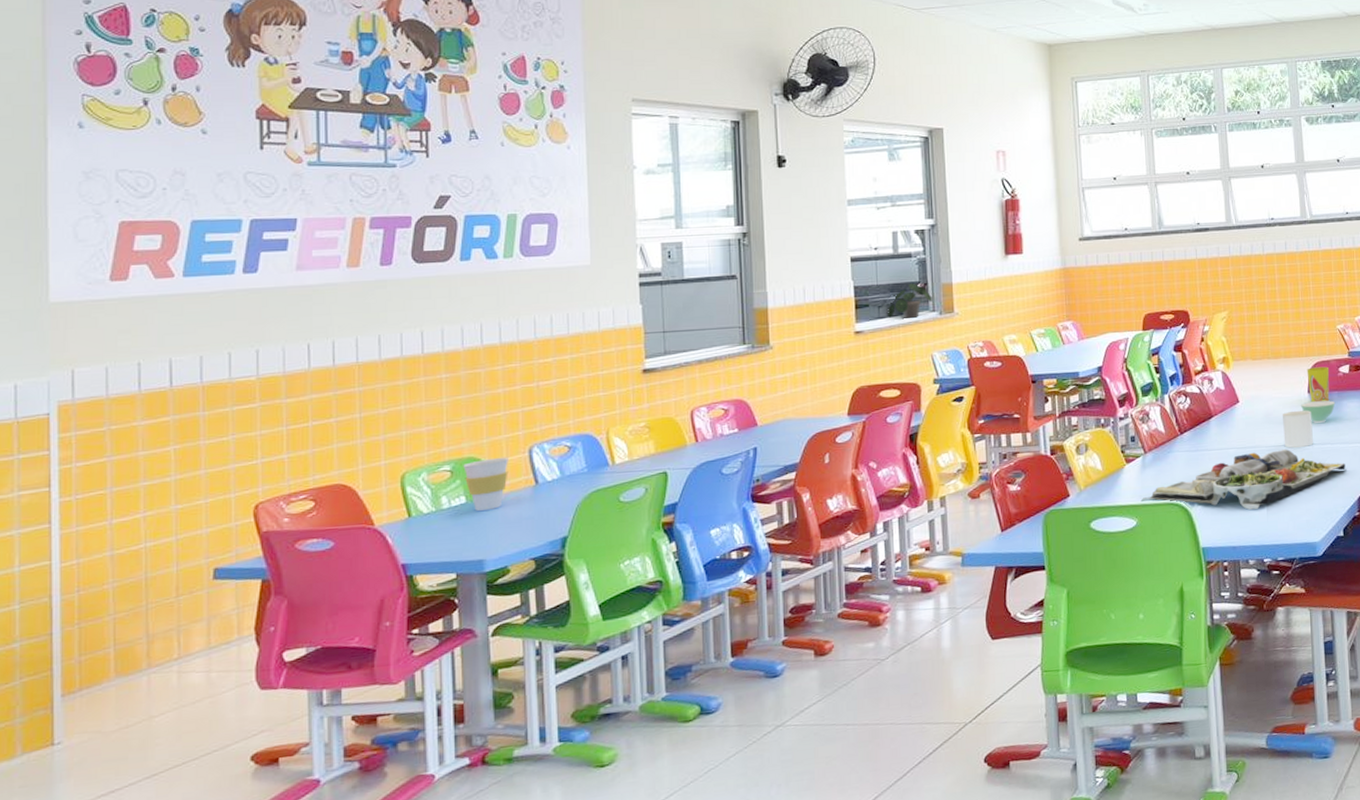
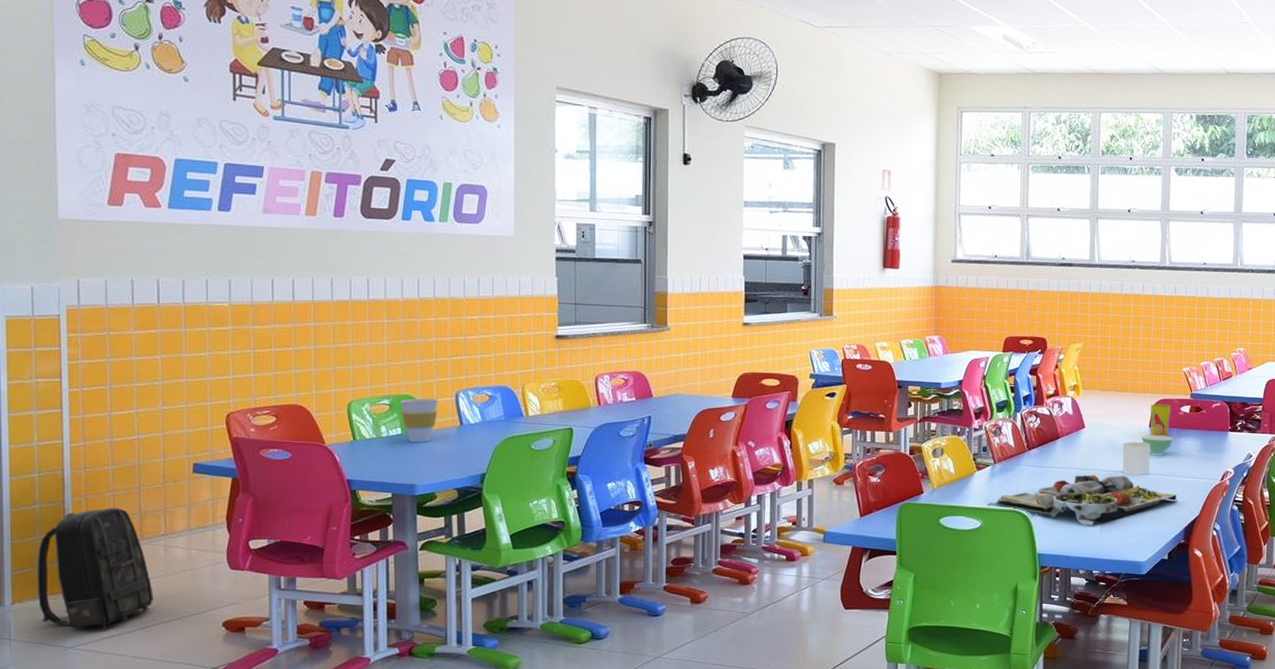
backpack: none [17,633,164,789] -> present [38,508,153,632]
potted plant: present [886,283,932,320] -> none [772,284,814,317]

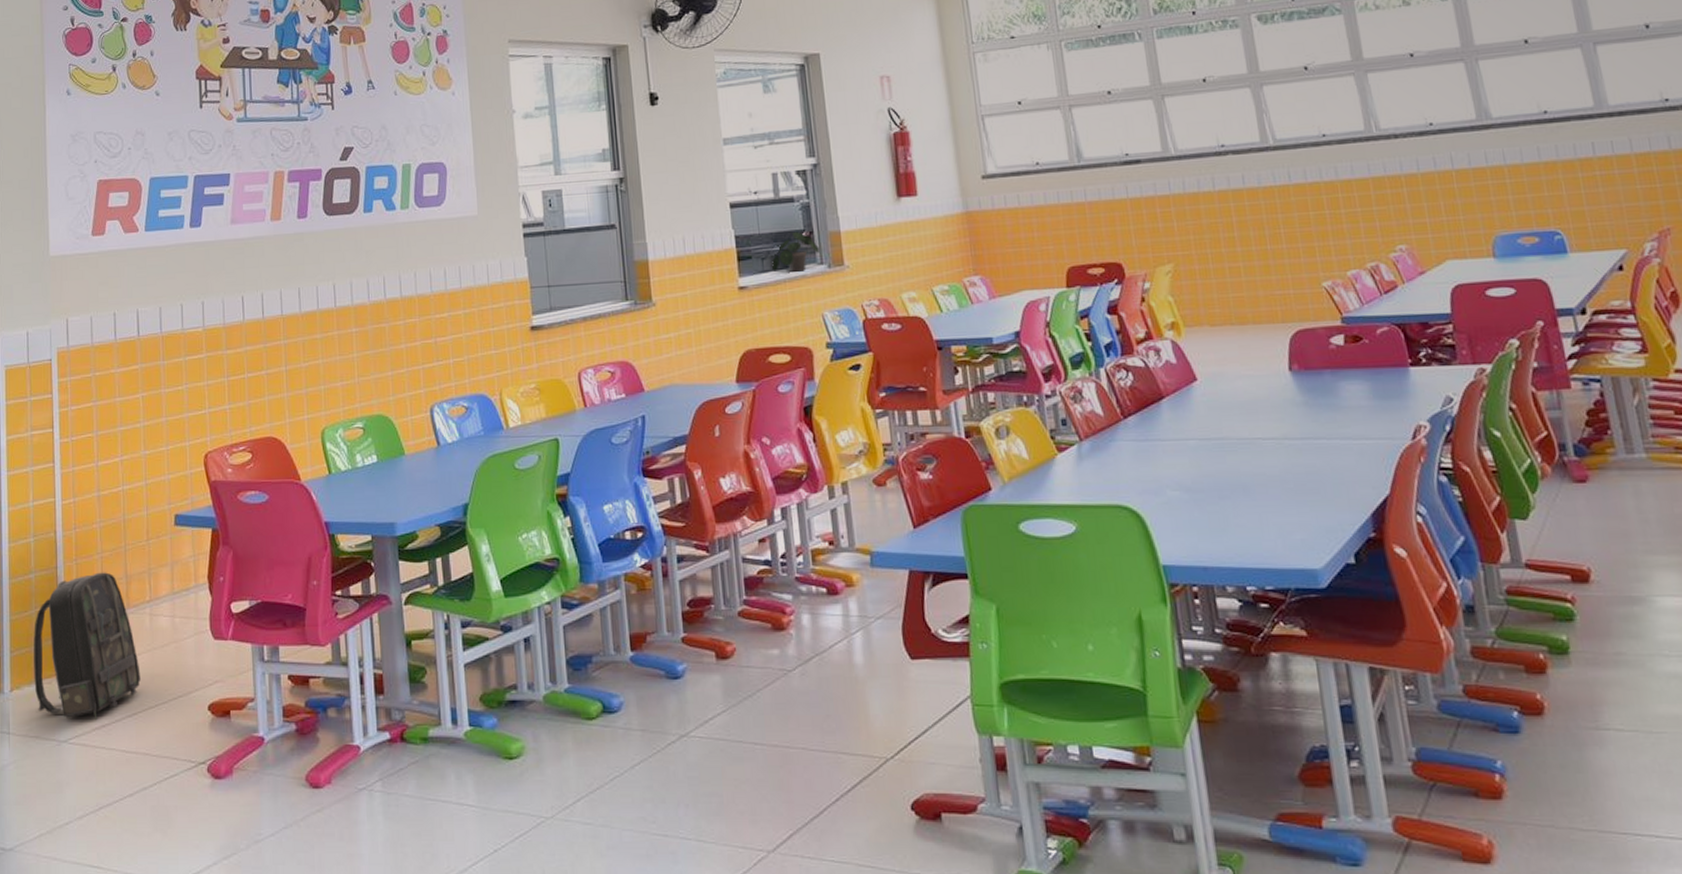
cup: present [400,398,438,443] -> none [373,416,413,472]
potted plant: none [772,284,814,317] -> present [770,231,820,273]
food tray: present [986,474,1178,525] -> none [1079,442,1354,520]
cup: present [1122,441,1151,476] -> none [1257,392,1303,443]
bowl: present [1140,434,1174,456] -> none [1279,380,1329,412]
cup: present [1150,404,1171,437] -> none [1285,336,1320,384]

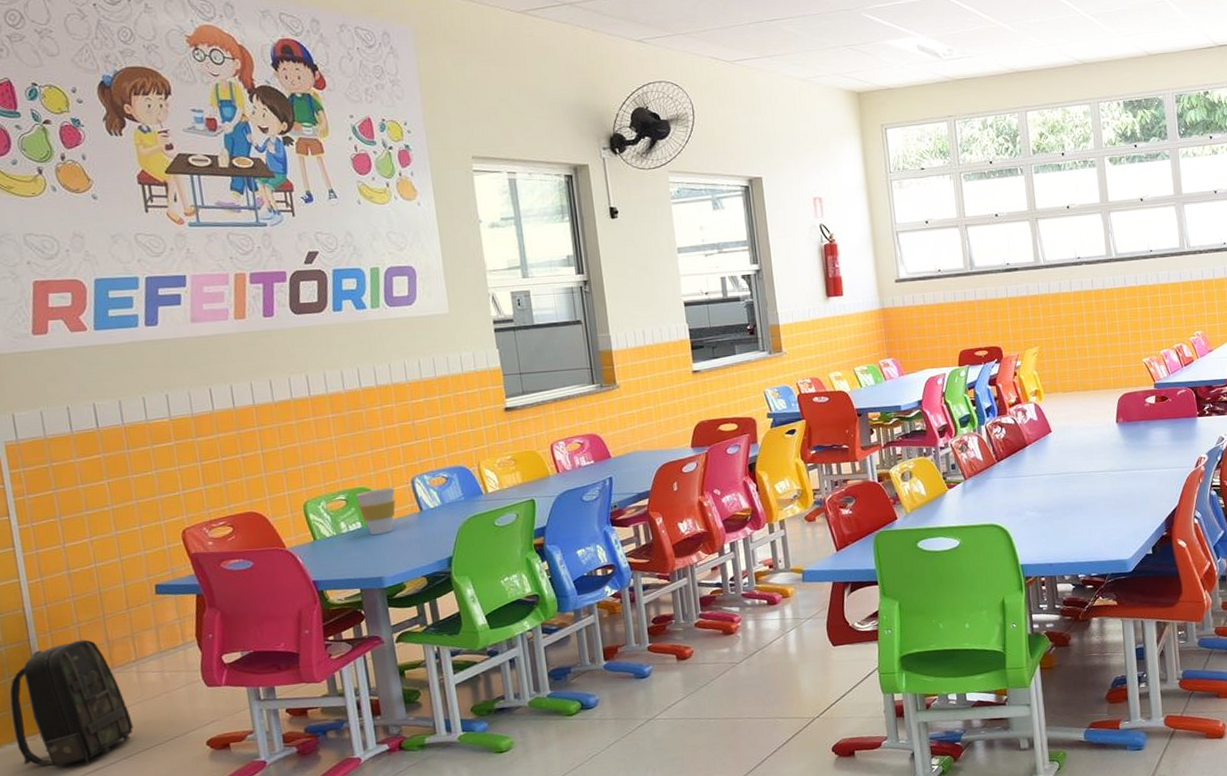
cup: none [373,416,413,472] -> present [356,487,396,536]
potted plant: present [770,231,820,273] -> none [720,325,762,359]

